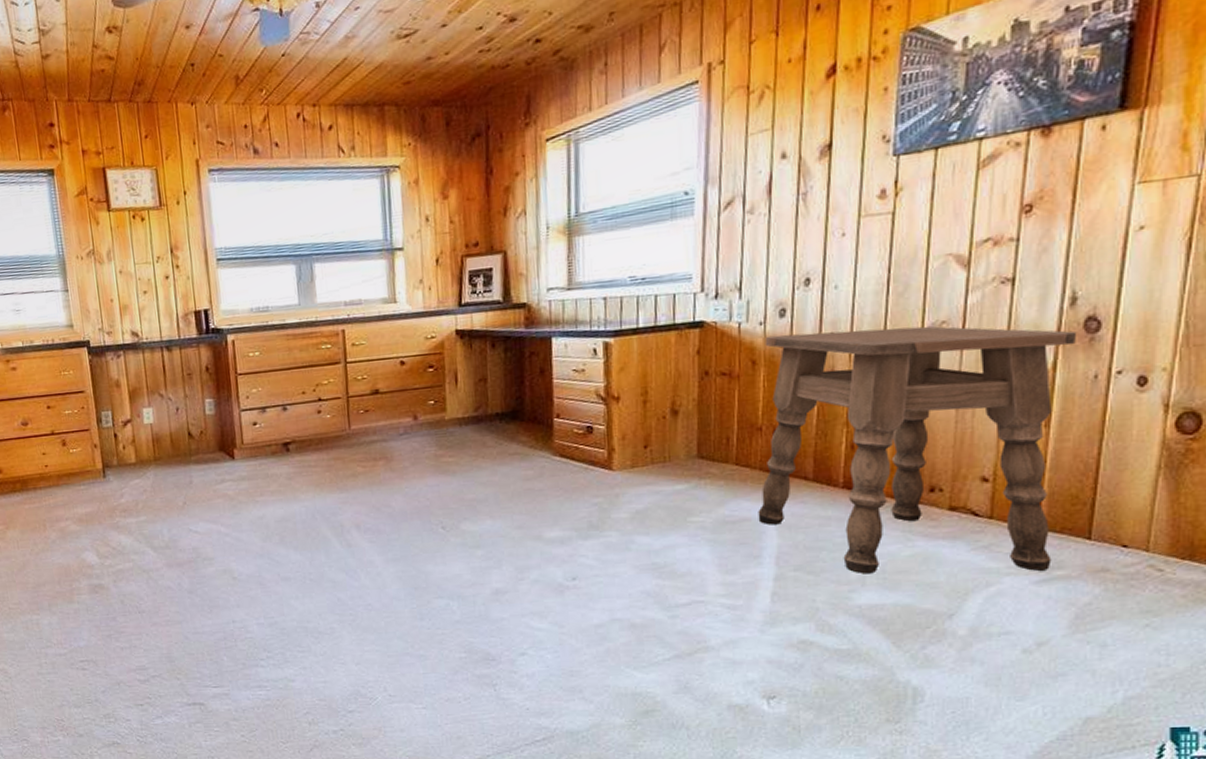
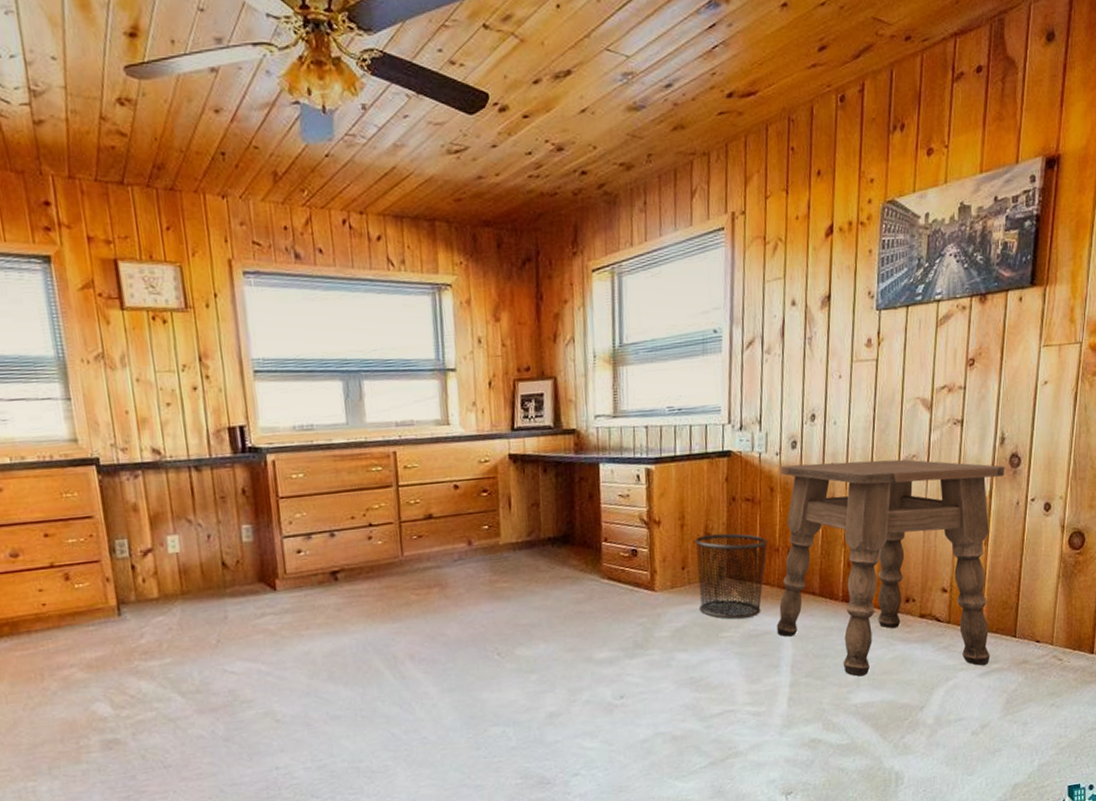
trash can: none [658,410,748,503] -> present [694,533,768,619]

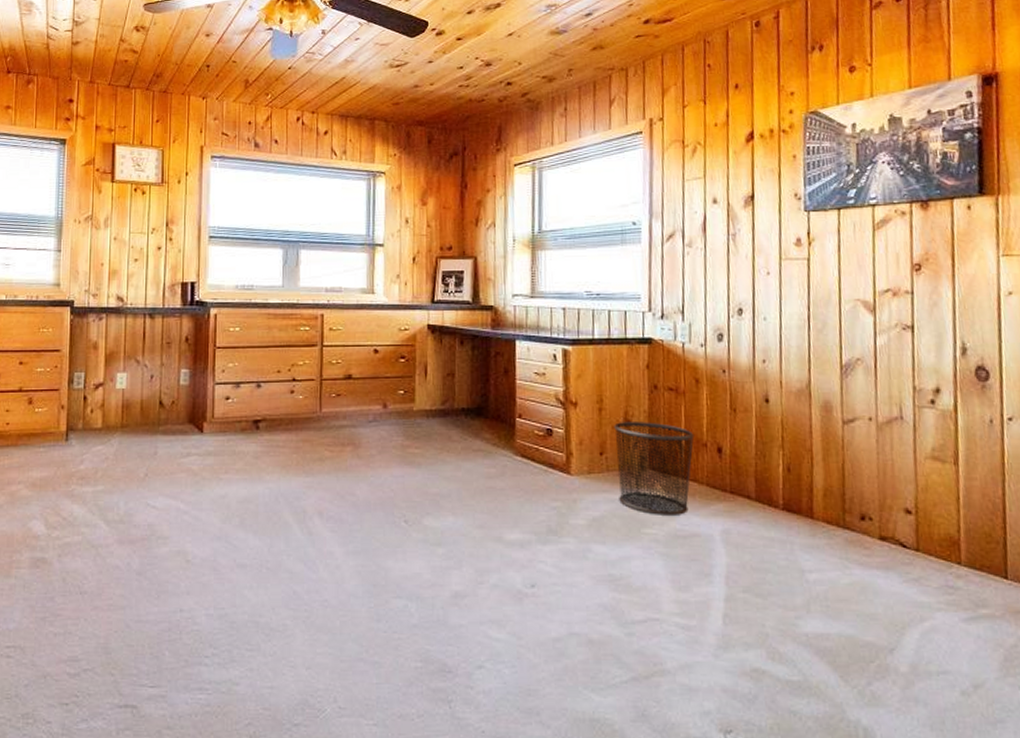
side table: present [776,459,1005,677] -> none [706,357,976,608]

